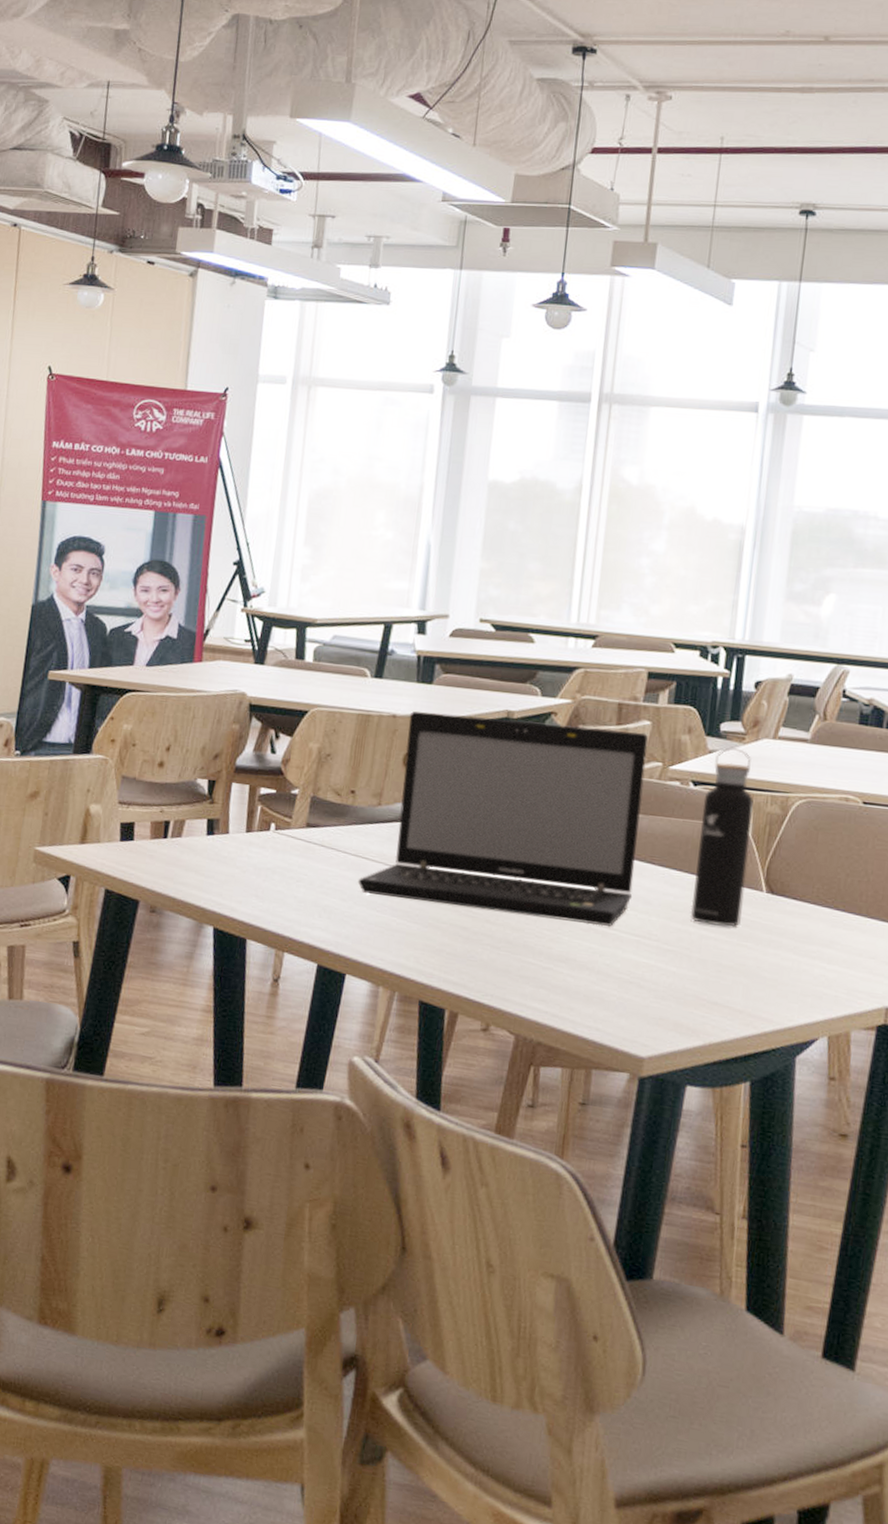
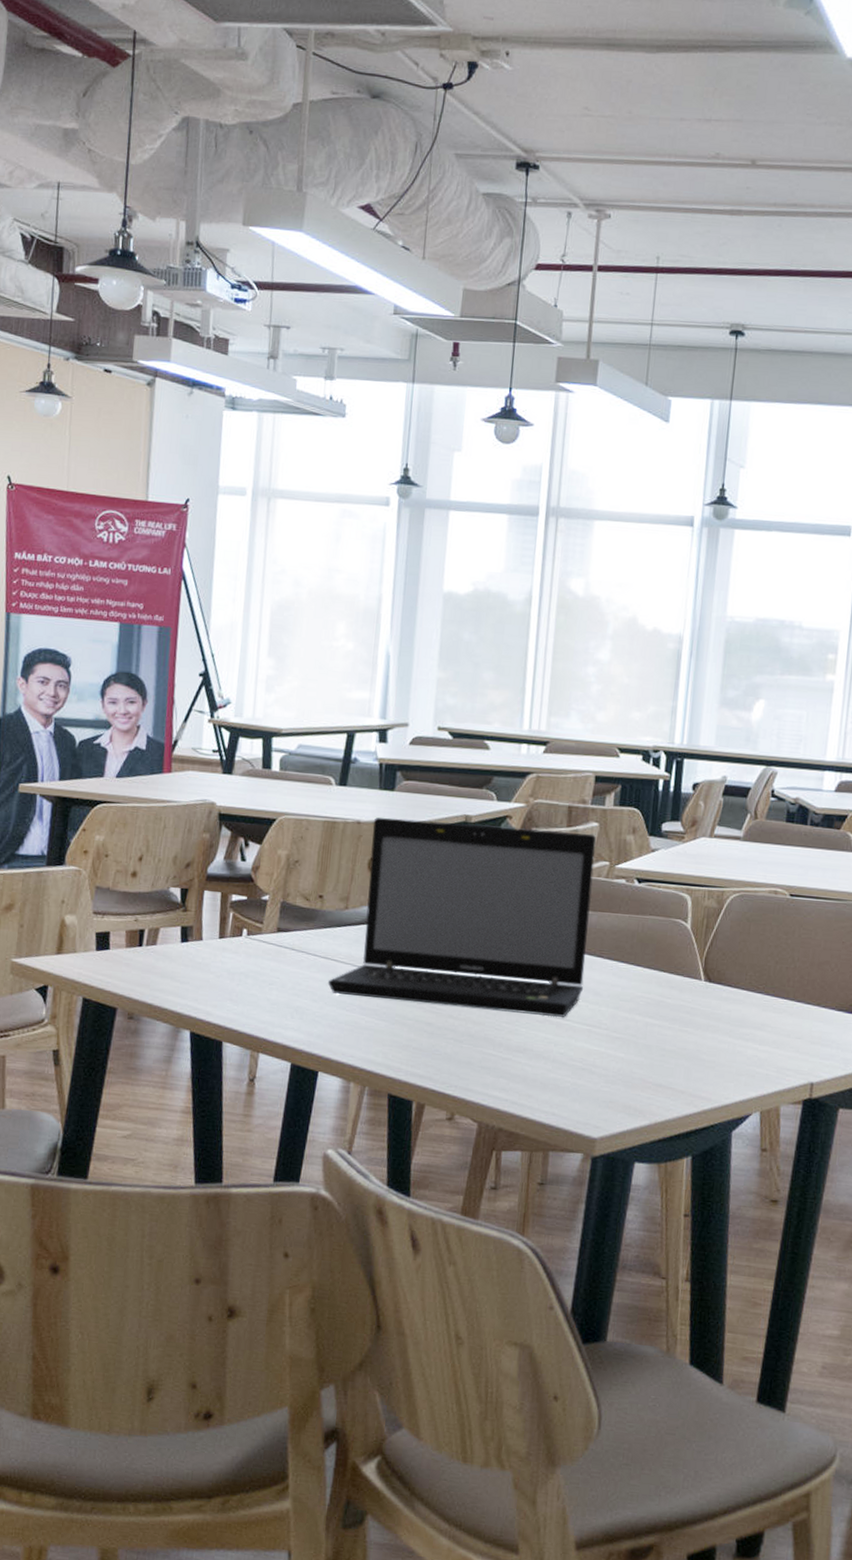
water bottle: present [690,747,754,927] -> none [636,846,693,1014]

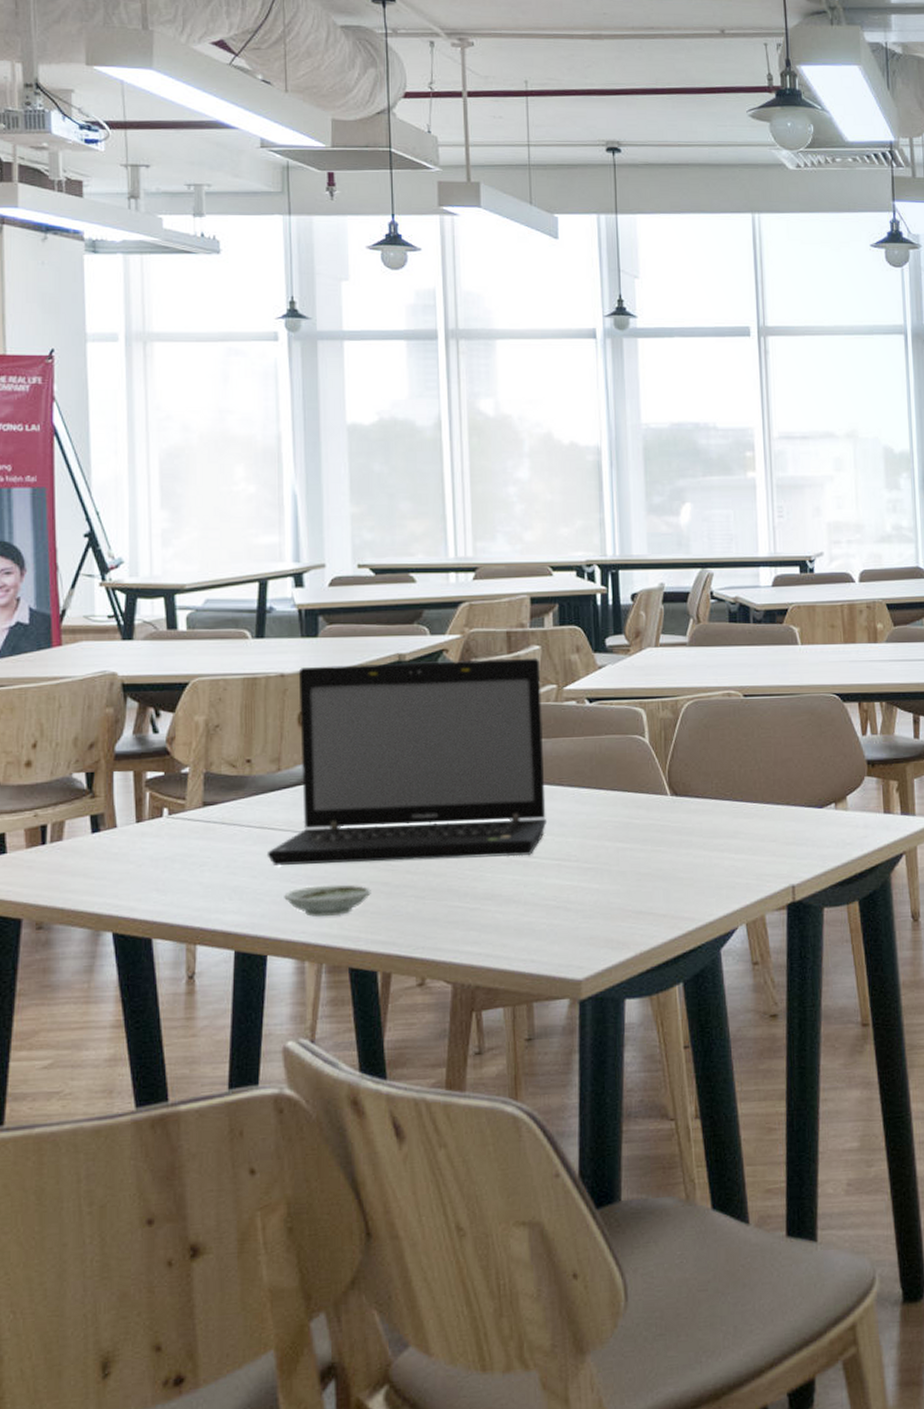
saucer: none [338,1016,416,1046] -> present [284,884,371,917]

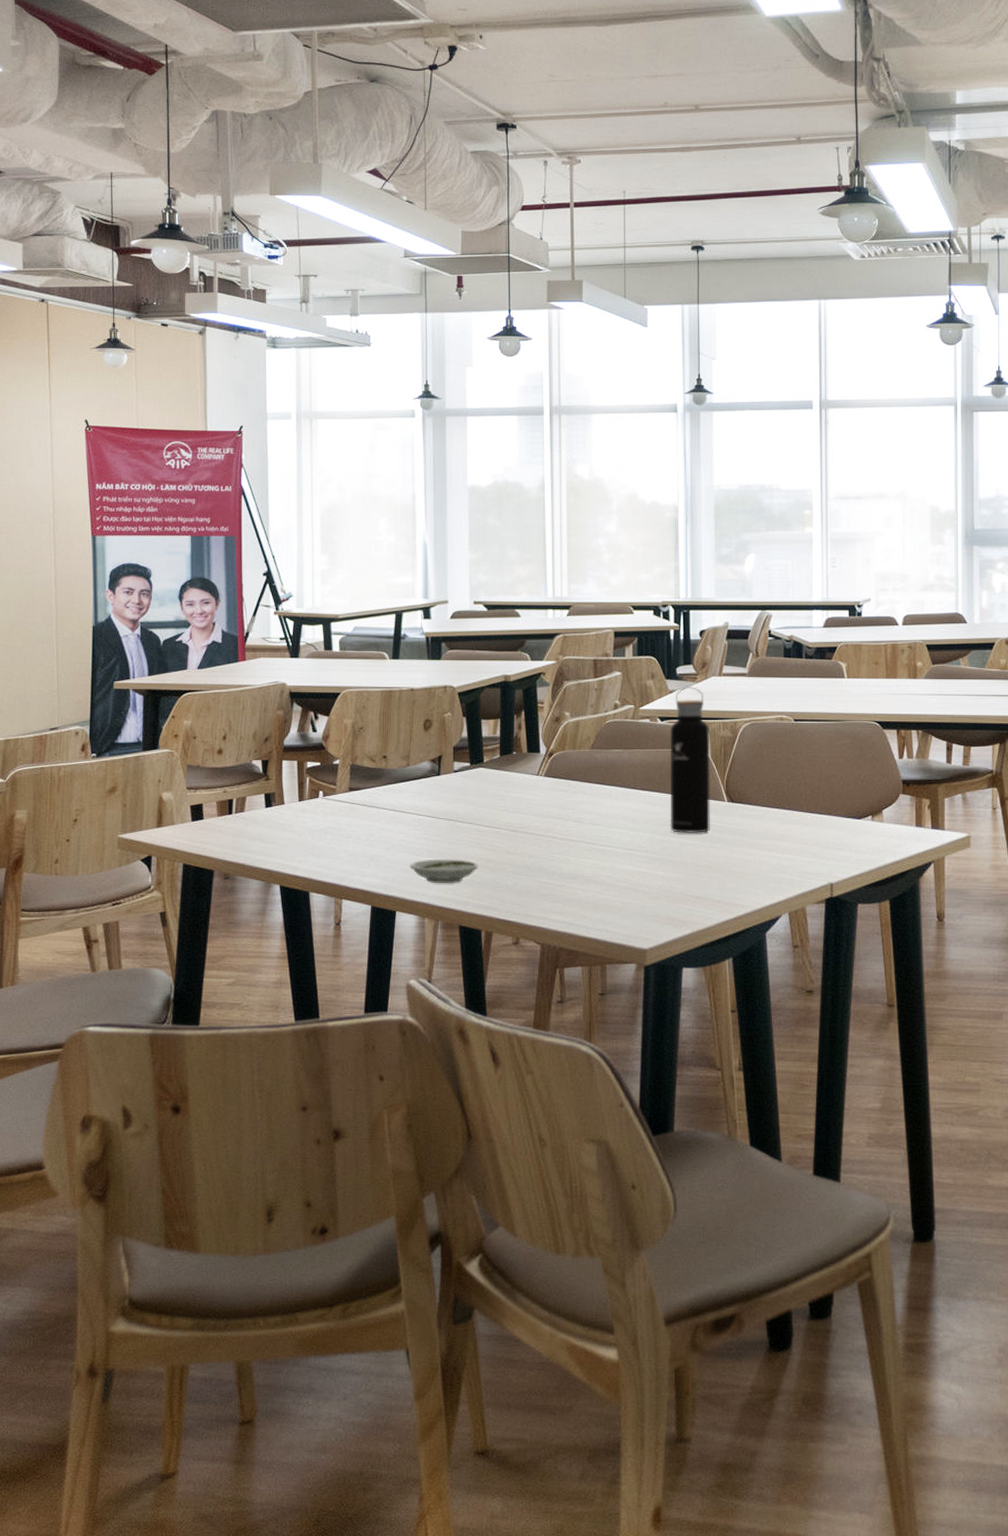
laptop: present [266,657,547,865] -> none [397,682,623,845]
water bottle: none [600,660,651,836] -> present [670,687,710,833]

